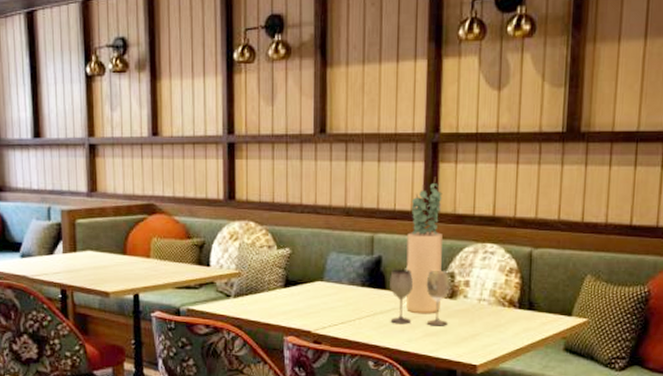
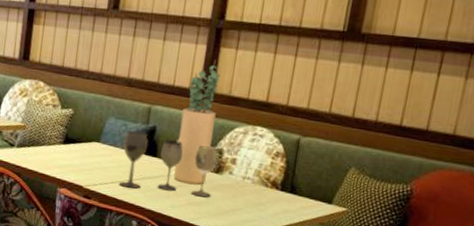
wine glass: none [349,263,375,326] -> present [119,130,149,189]

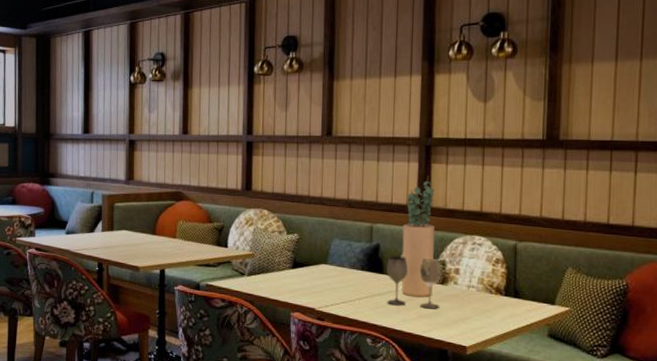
wine glass: present [119,130,149,189] -> none [350,249,374,306]

